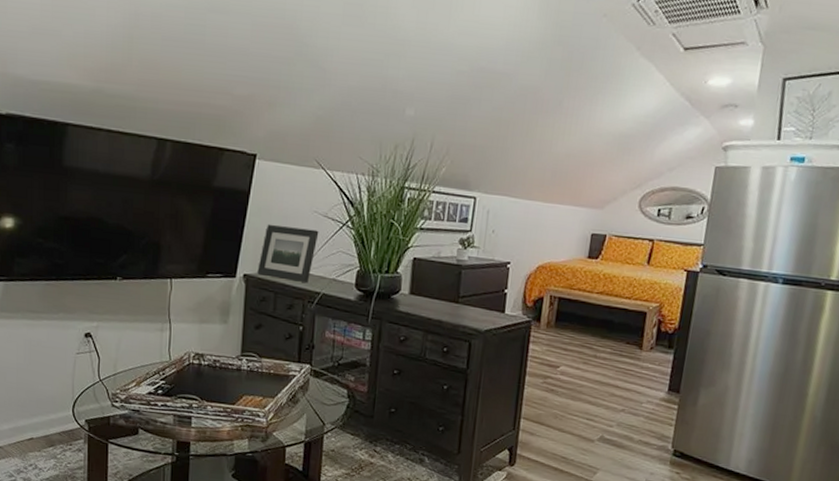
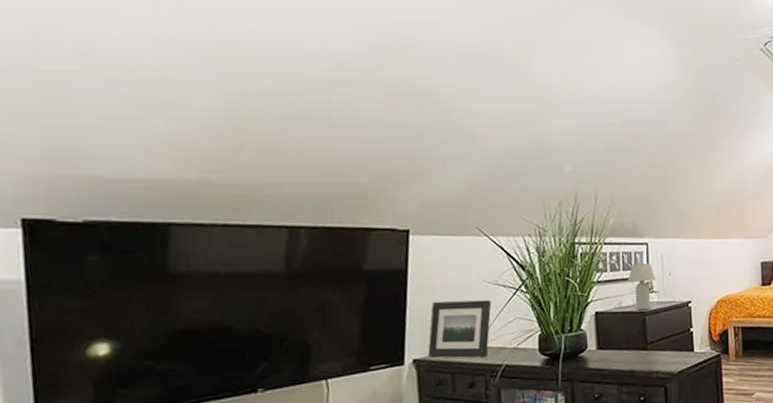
table lamp: none [450,215,478,265] -> present [627,263,656,312]

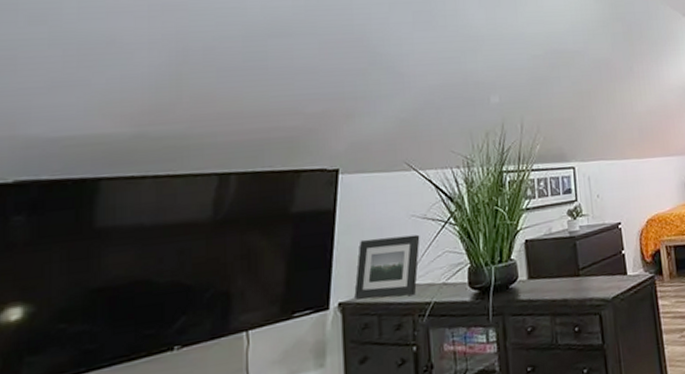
table lamp: present [627,263,656,312] -> none [556,186,584,237]

